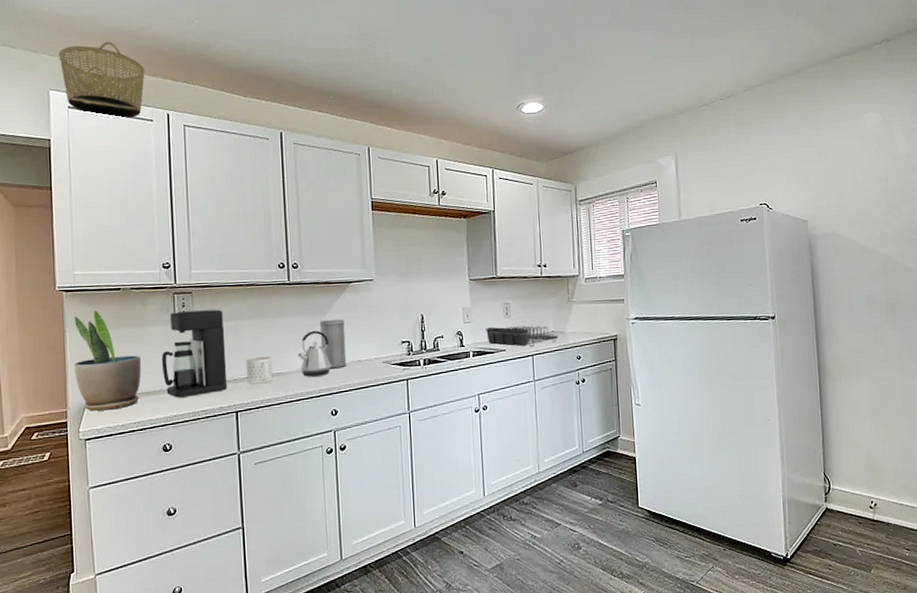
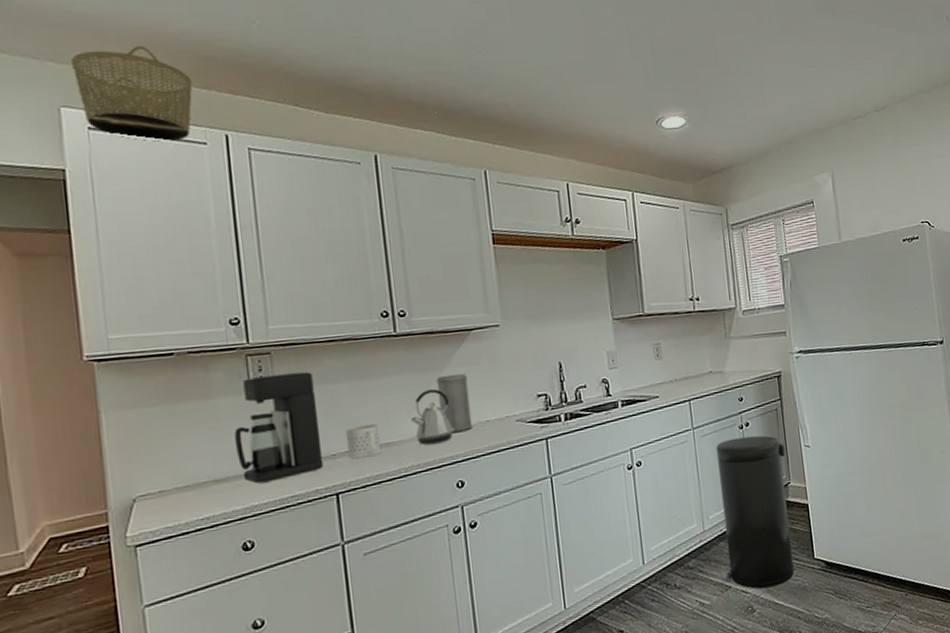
potted plant: present [73,311,141,411] -> none [111,383,208,510]
dish rack: present [485,325,558,348] -> none [634,366,717,392]
pedal bin: none [551,391,619,529] -> present [715,435,794,589]

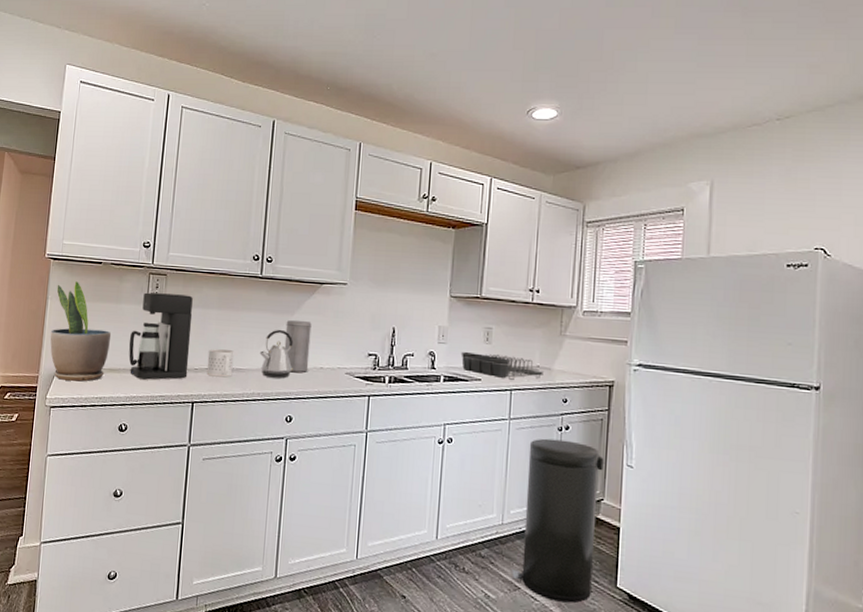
basket: present [70,46,193,142] -> none [78,21,154,96]
potted plant: none [111,383,208,510] -> present [50,281,111,382]
dish rack: none [634,366,717,392] -> present [460,352,544,381]

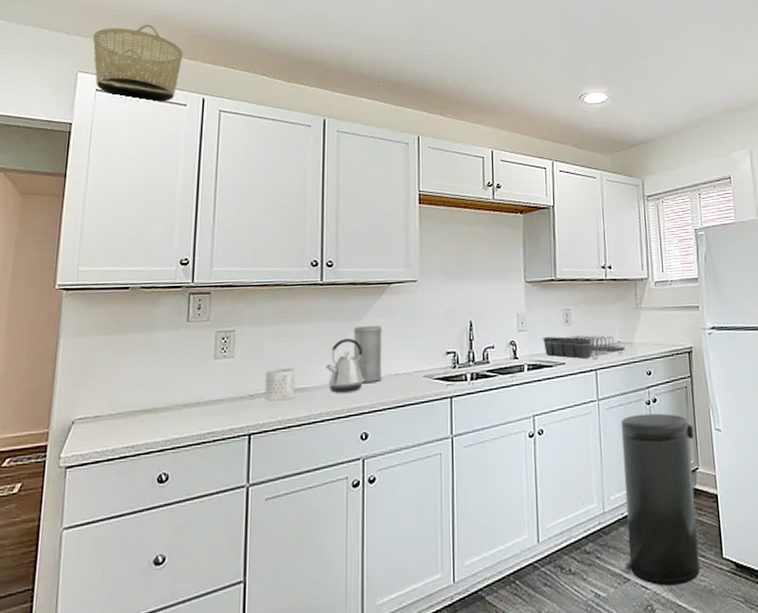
potted plant: present [50,281,111,382] -> none [63,312,143,432]
basket: none [78,21,154,96] -> present [92,24,183,103]
coffee maker: present [128,292,193,381] -> none [166,313,244,418]

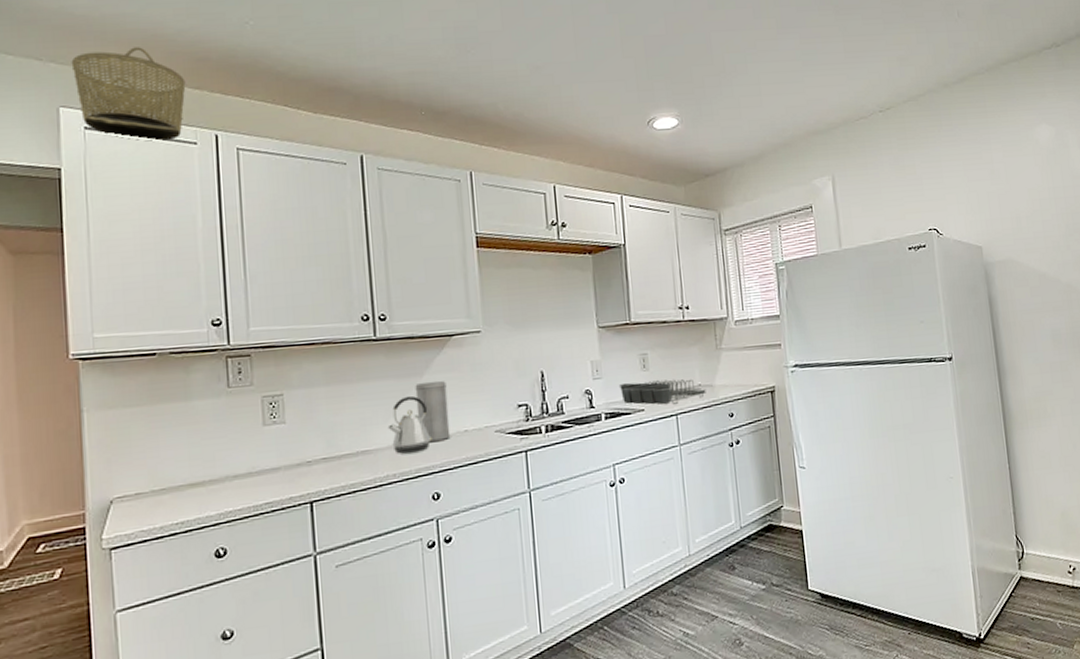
mug: present [264,367,296,401] -> none [321,430,358,467]
pedal bin: present [618,413,700,586] -> none [703,454,786,620]

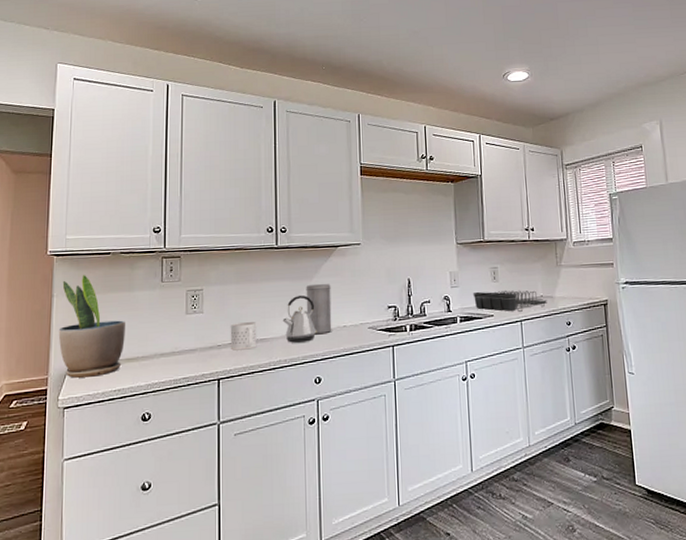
basket: present [71,47,186,142] -> none [68,19,148,89]
potted plant: none [93,382,185,512] -> present [58,275,125,378]
mug: none [321,430,358,467] -> present [230,321,257,351]

